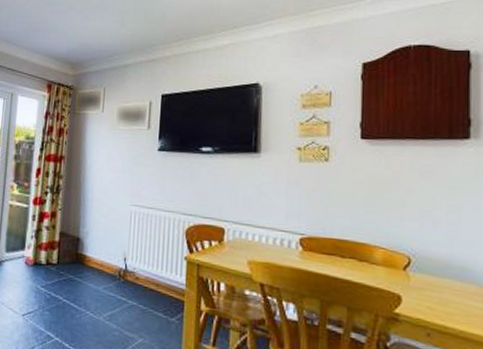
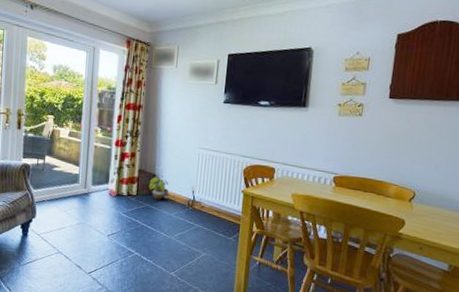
potted plant: none [72,239,97,270] -> present [149,175,170,201]

